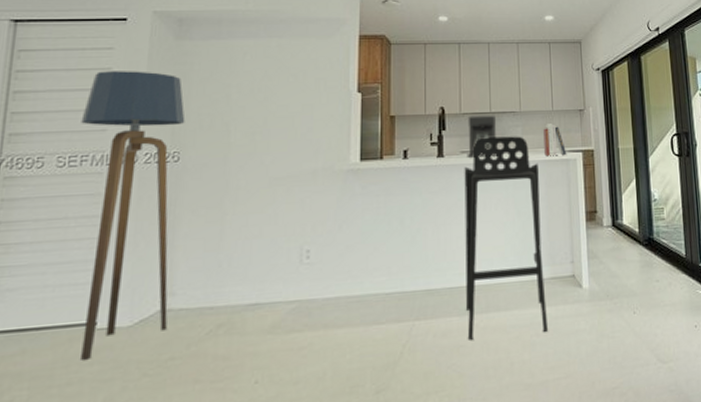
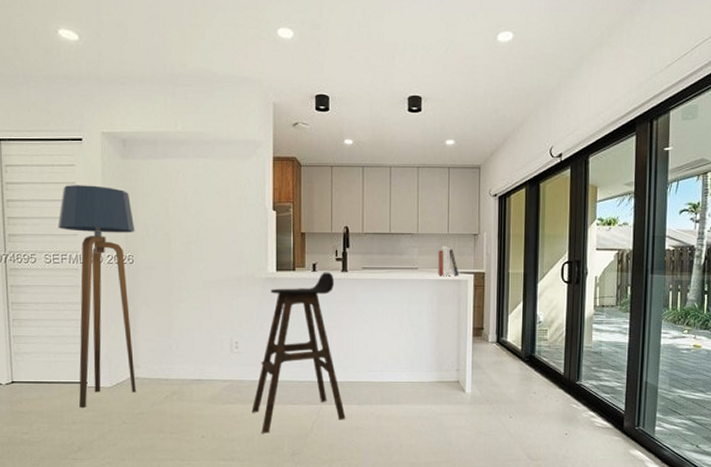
bar stool: none [324,158,444,368] -> present [251,272,346,433]
bar stool: present [464,136,549,340] -> none [364,256,434,424]
coffee maker: present [467,115,498,159] -> none [368,235,396,275]

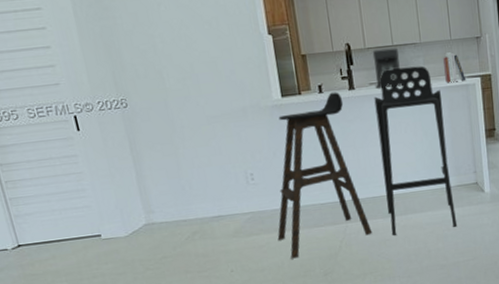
floor lamp: present [58,185,136,407] -> none [33,28,155,261]
bar stool: none [364,256,434,424] -> present [374,66,458,235]
coffee maker: none [368,235,396,275] -> present [372,47,403,90]

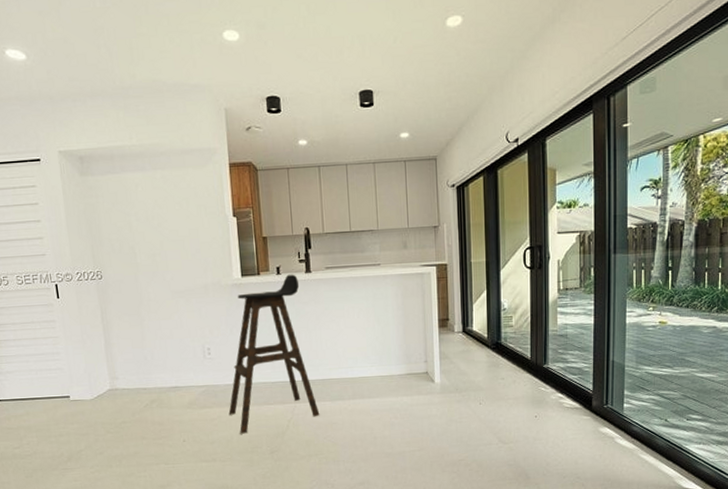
coffee maker: present [372,47,403,90] -> none [330,233,358,274]
bar stool: present [374,66,458,235] -> none [329,252,405,419]
books: present [442,51,467,83] -> none [398,239,422,271]

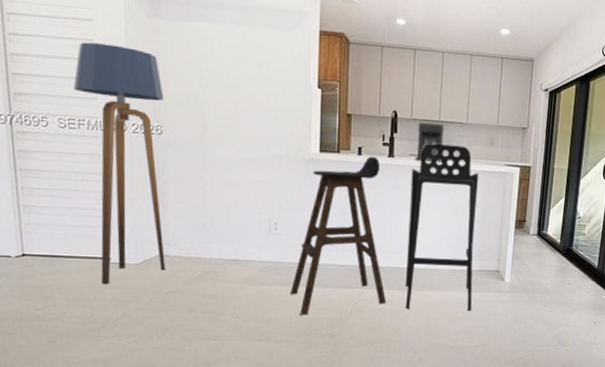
floor lamp: none [25,204,117,420] -> present [73,42,165,284]
bar stool: none [329,252,405,419] -> present [405,143,478,311]
coffee maker: none [330,233,358,274] -> present [415,122,445,163]

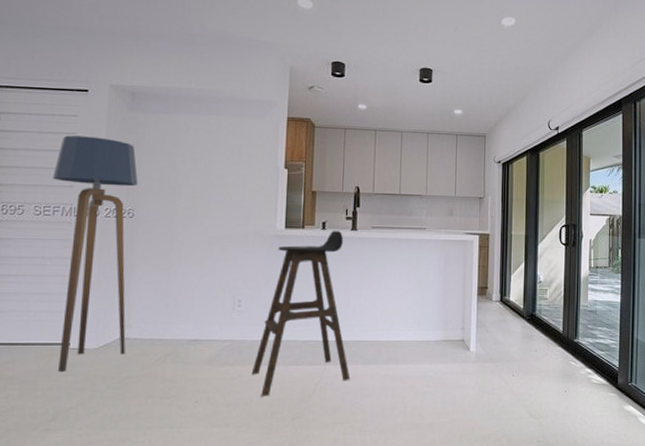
bar stool: present [405,143,478,311] -> none [369,216,439,385]
coffee maker: present [415,122,445,163] -> none [377,196,405,234]

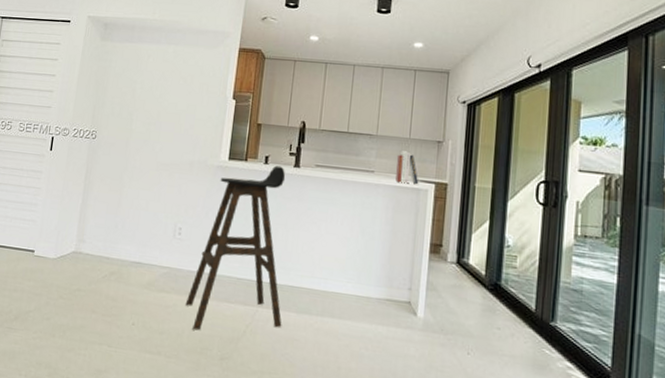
floor lamp: present [52,135,138,371] -> none [23,61,103,276]
books: none [445,207,465,237] -> present [396,150,419,185]

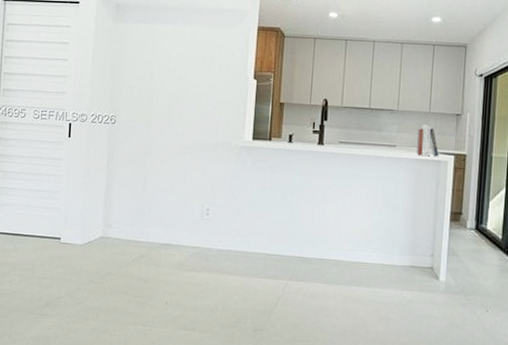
bar stool: present [185,165,286,331] -> none [217,143,312,306]

